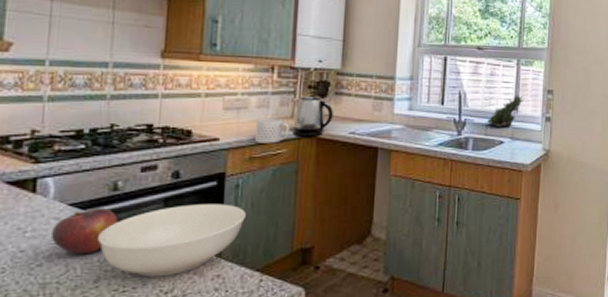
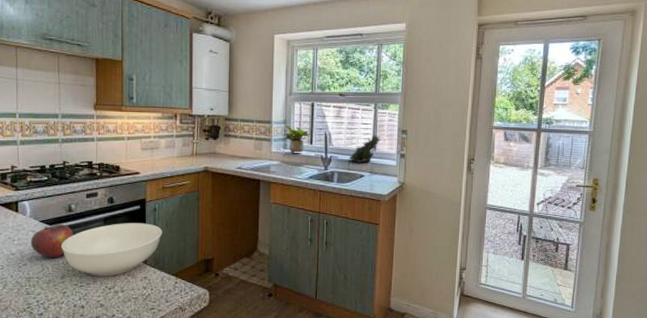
mug: present [254,117,290,143] -> none [165,156,191,176]
kettle: present [292,97,333,137] -> none [193,139,224,171]
potted plant: none [408,82,442,115] -> present [283,125,310,153]

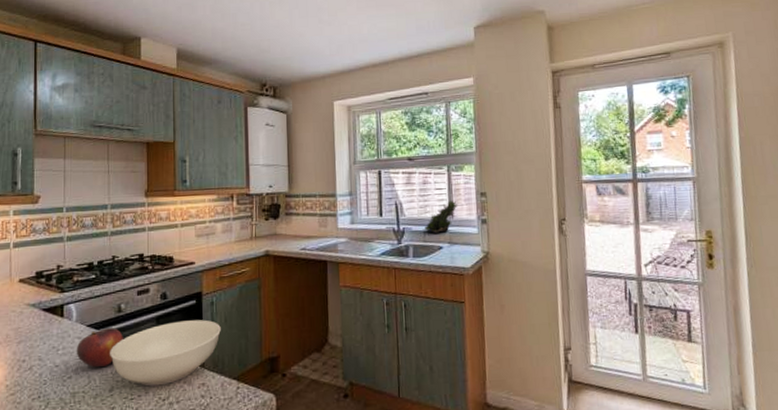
potted plant: present [283,125,310,153] -> none [349,197,379,228]

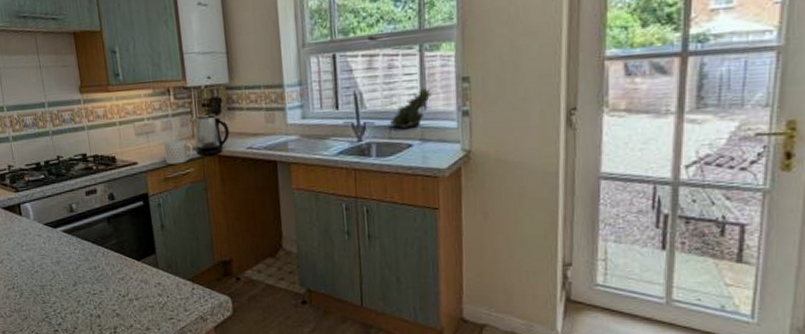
fruit: present [76,327,124,368] -> none [38,226,80,264]
bowl: present [110,319,221,387] -> none [68,221,171,283]
mug: none [222,240,250,264] -> present [164,138,194,165]
kettle: none [252,219,285,256] -> present [192,115,230,156]

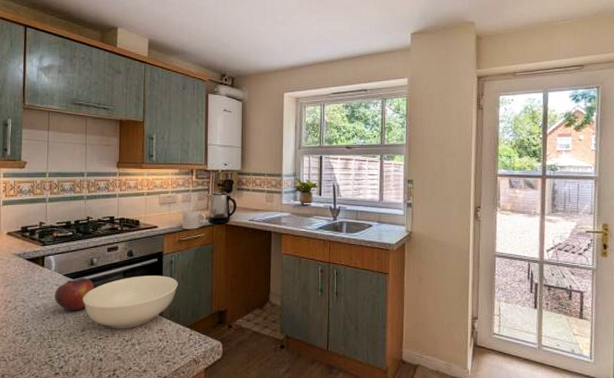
fruit: none [38,226,80,264] -> present [54,277,95,311]
bowl: none [68,221,171,283] -> present [83,275,178,329]
potted plant: none [299,87,335,123] -> present [293,178,319,204]
succulent plant: present [390,86,432,130] -> none [358,184,387,214]

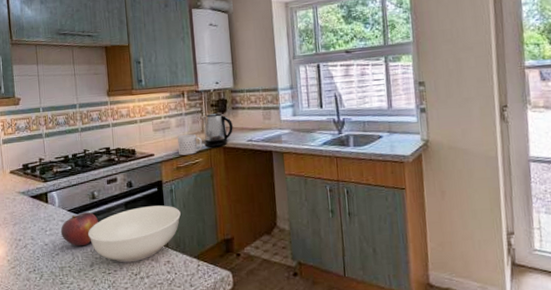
potted plant: present [293,178,319,204] -> none [291,91,319,119]

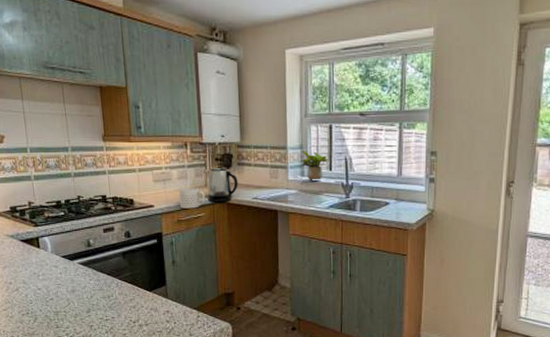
fruit: present [60,211,99,247] -> none [54,259,96,293]
bowl: present [88,205,181,263] -> none [84,257,181,311]
potted plant: none [291,91,319,119] -> present [299,151,329,180]

